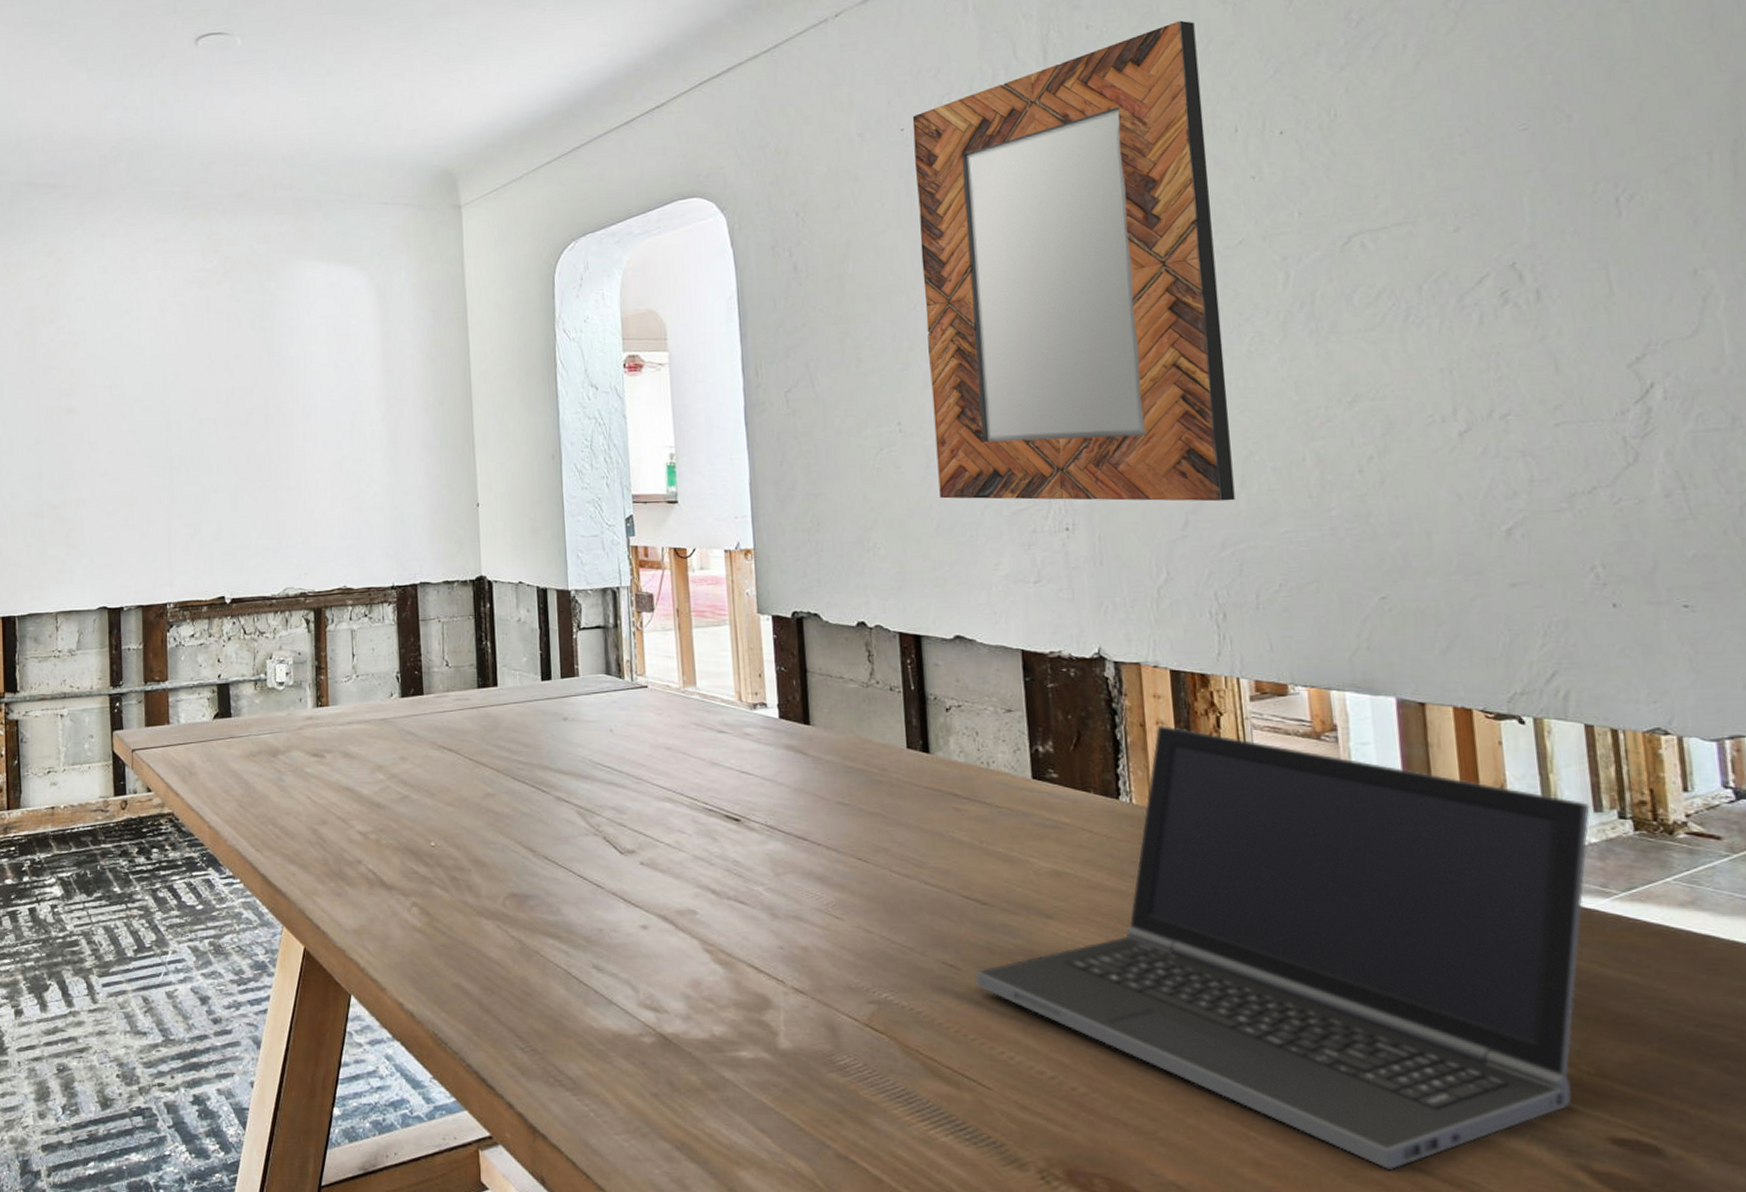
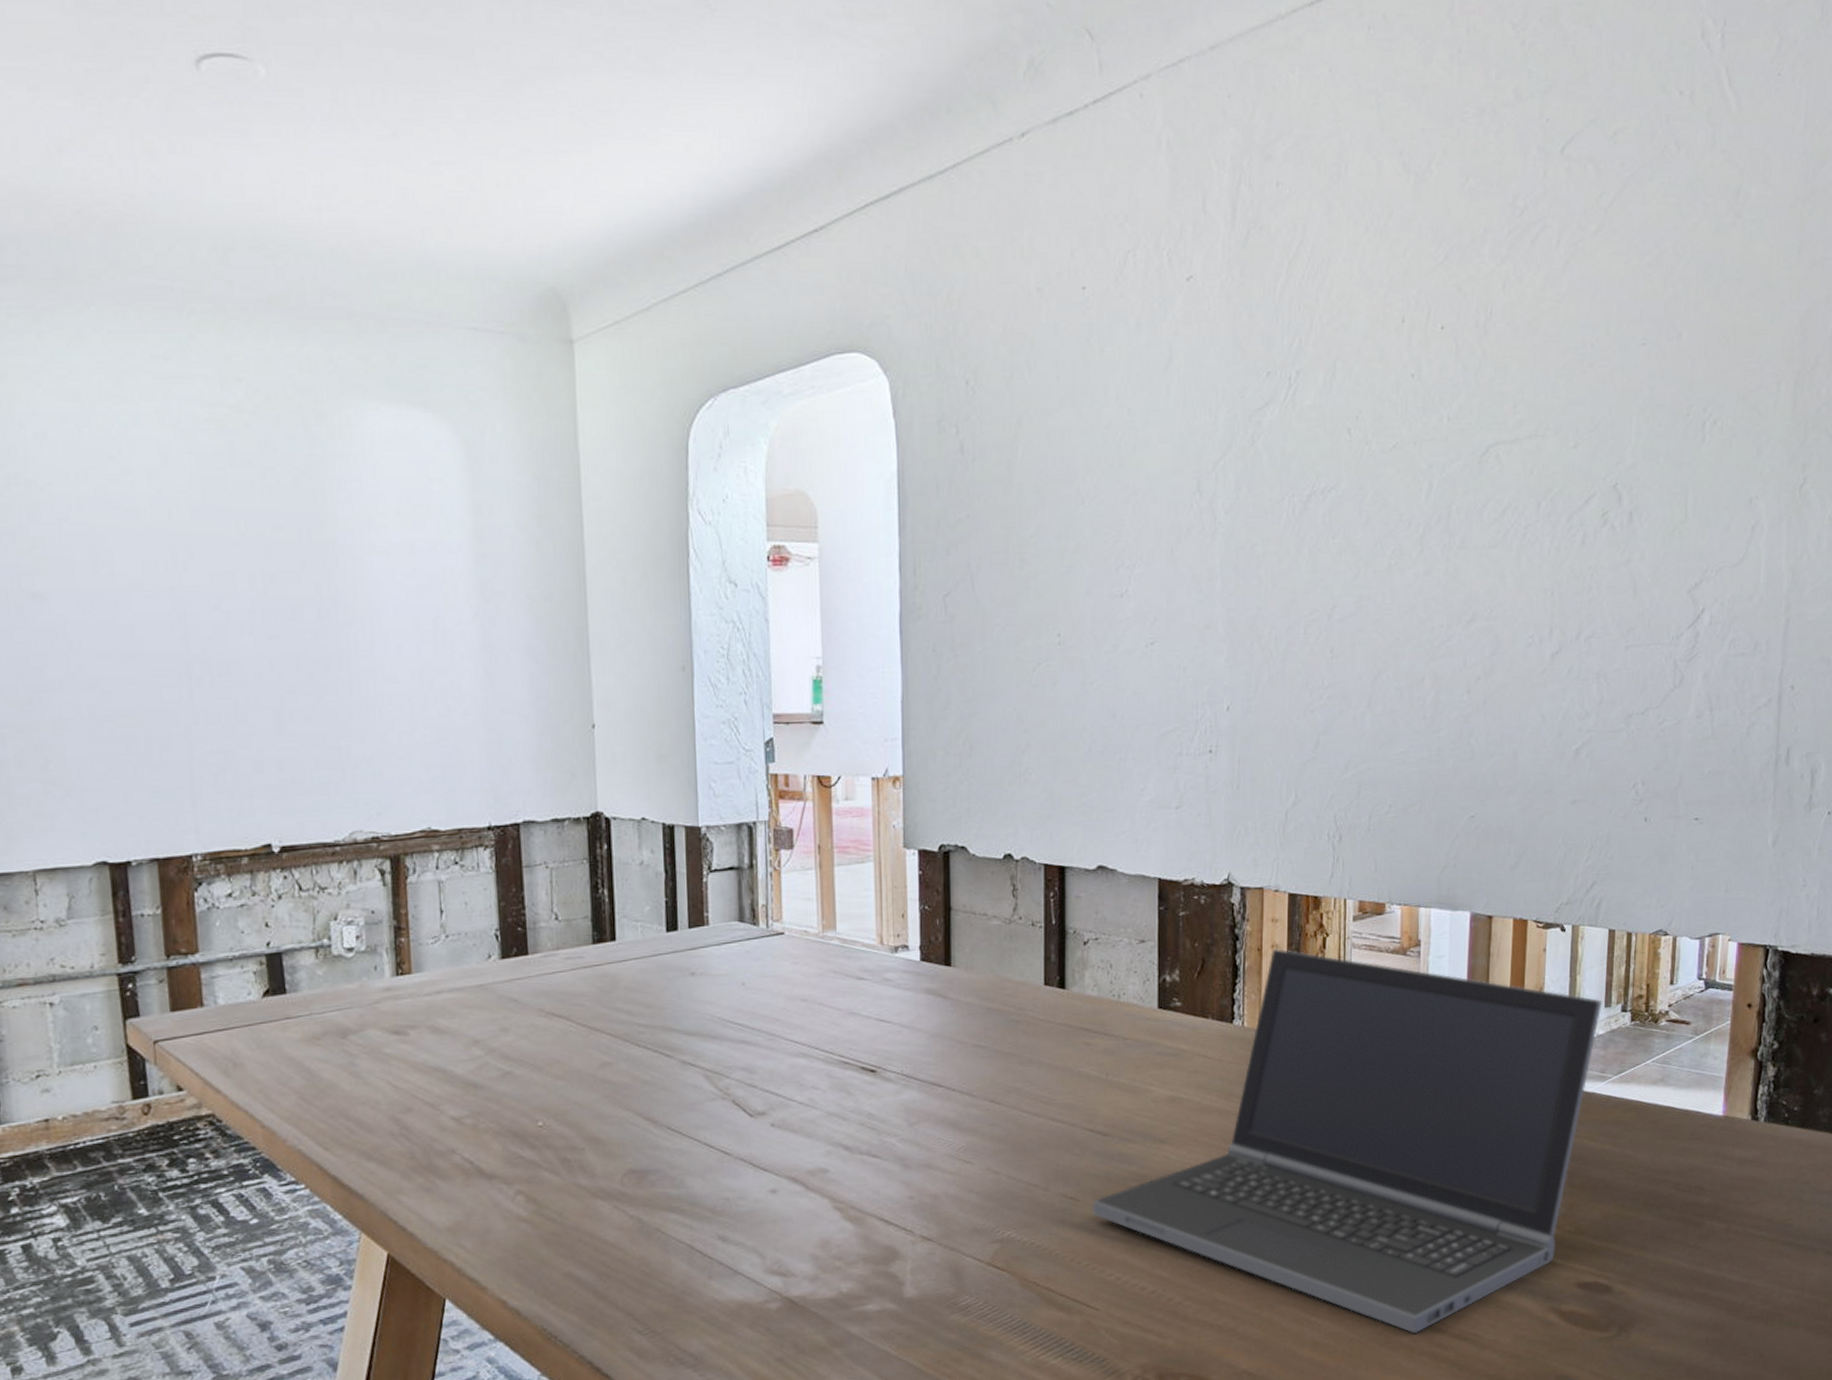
home mirror: present [912,20,1235,502] -> none [1093,187,1378,722]

